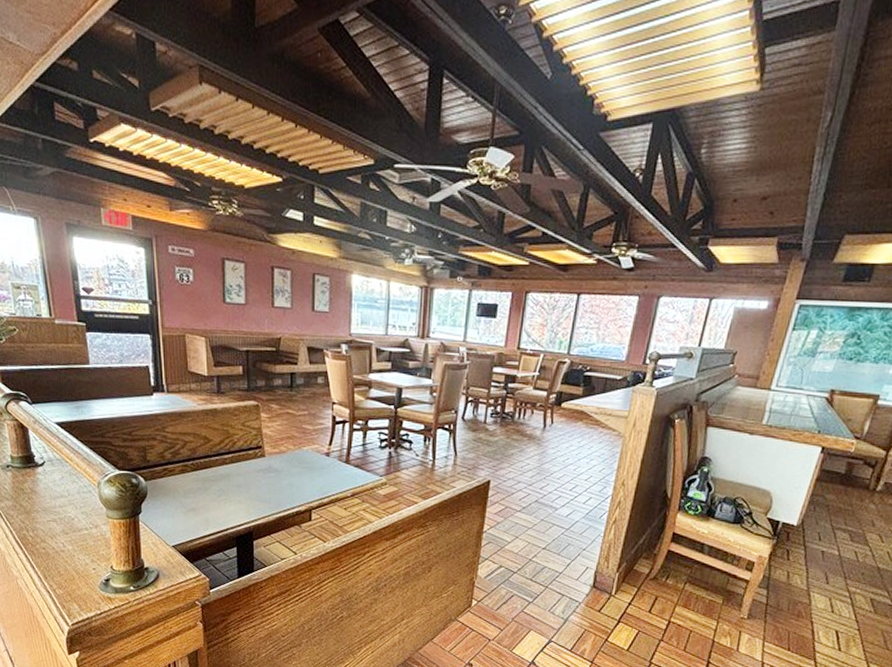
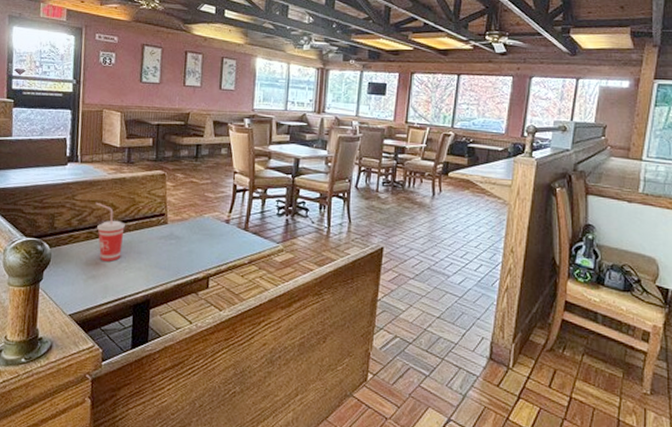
beverage cup: none [188,434,221,495] -> present [95,202,125,262]

